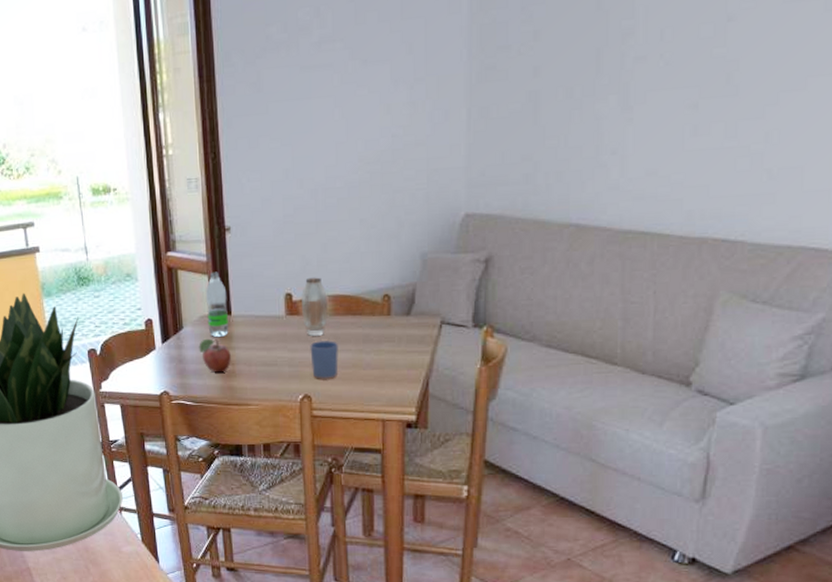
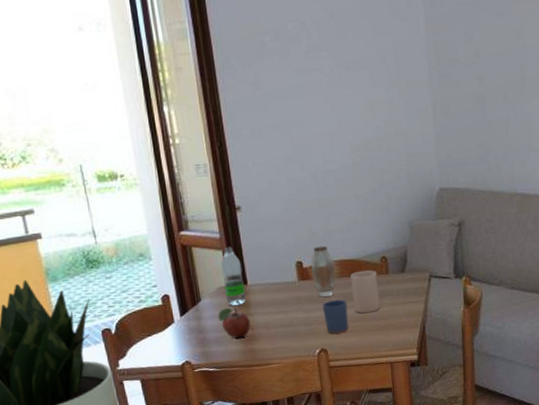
cup: none [345,309,378,360] -> present [350,270,381,314]

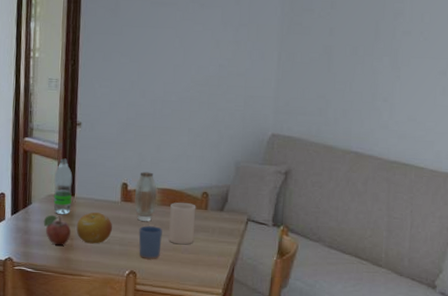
fruit: none [255,296,294,330] -> present [76,212,112,244]

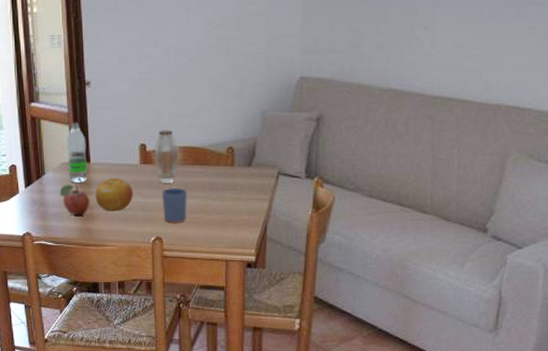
cup: present [169,202,196,245] -> none [194,159,222,206]

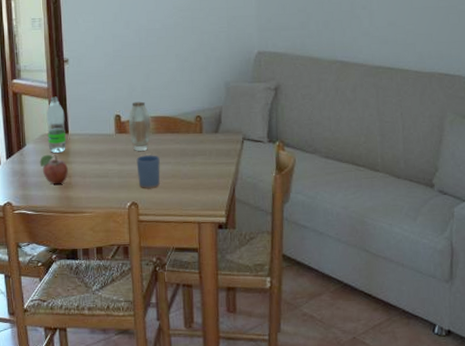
fruit: present [95,178,133,212] -> none [73,147,109,180]

